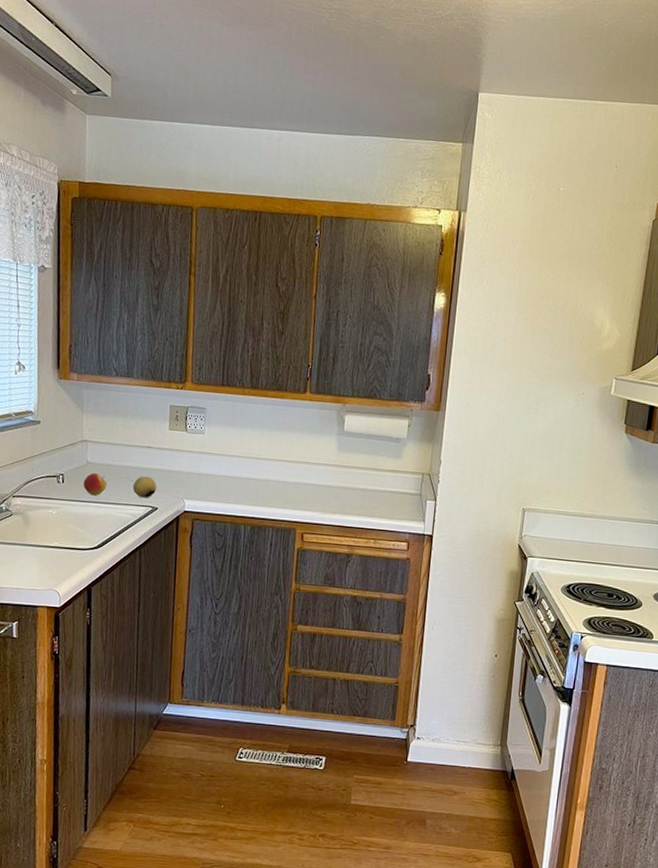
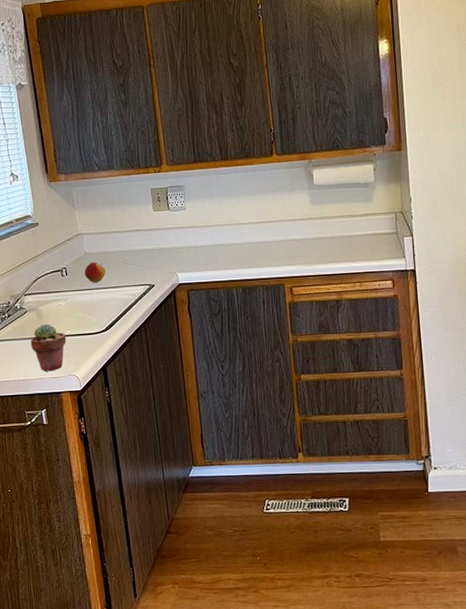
potted succulent: none [11,530,53,582] -> present [30,324,67,372]
fruit: present [132,476,157,498] -> none [129,257,151,278]

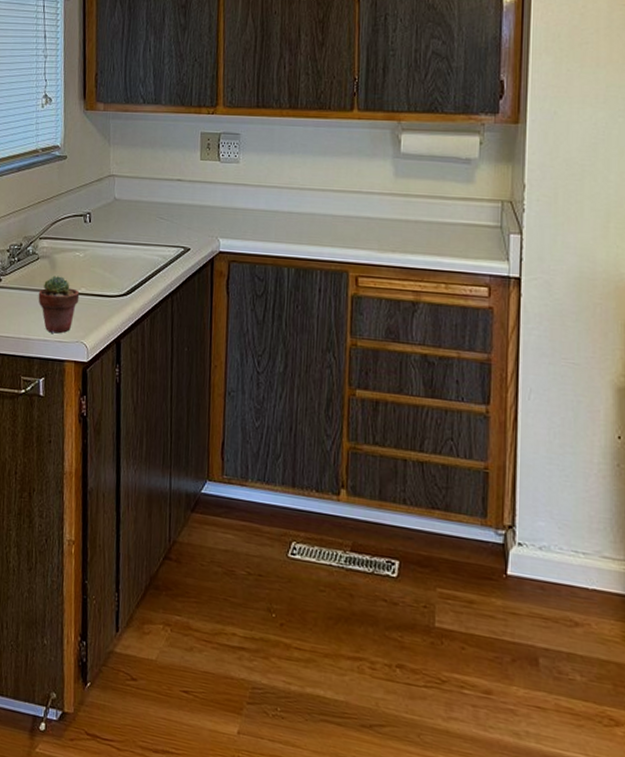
apple: present [84,261,106,283] -> none [110,210,136,236]

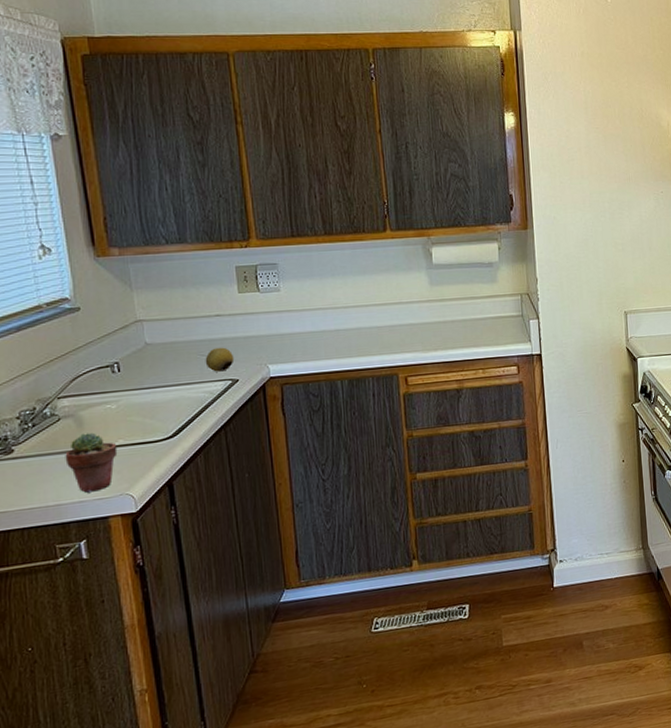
fruit: none [162,212,189,238] -> present [205,347,235,372]

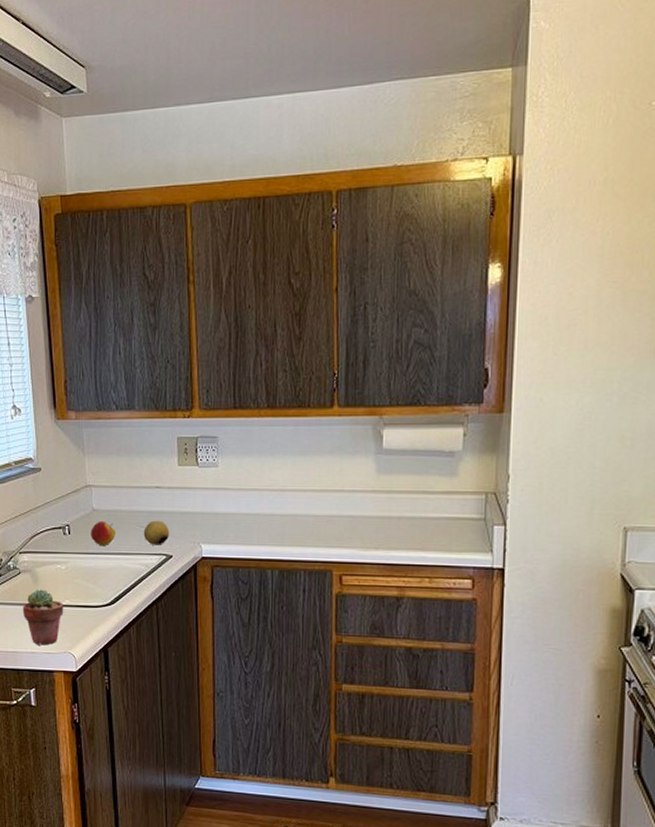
apple: none [144,354,174,380] -> present [91,520,115,547]

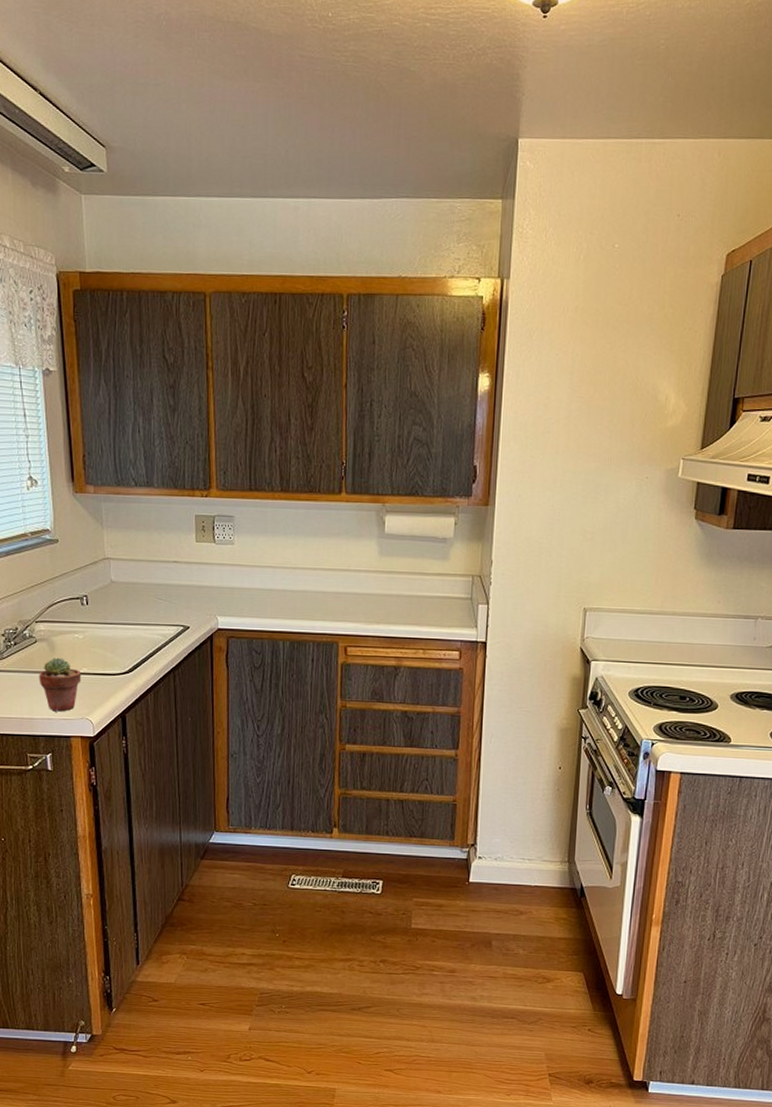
apple: present [91,520,115,547] -> none [109,592,134,617]
fruit: present [143,520,170,545] -> none [161,593,187,617]

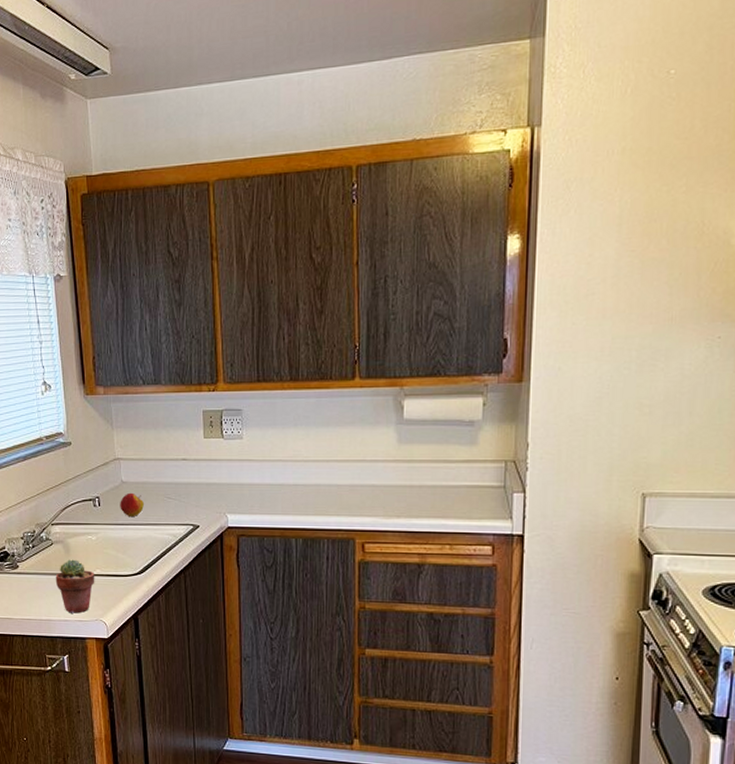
apple: none [109,592,134,617] -> present [120,492,144,518]

